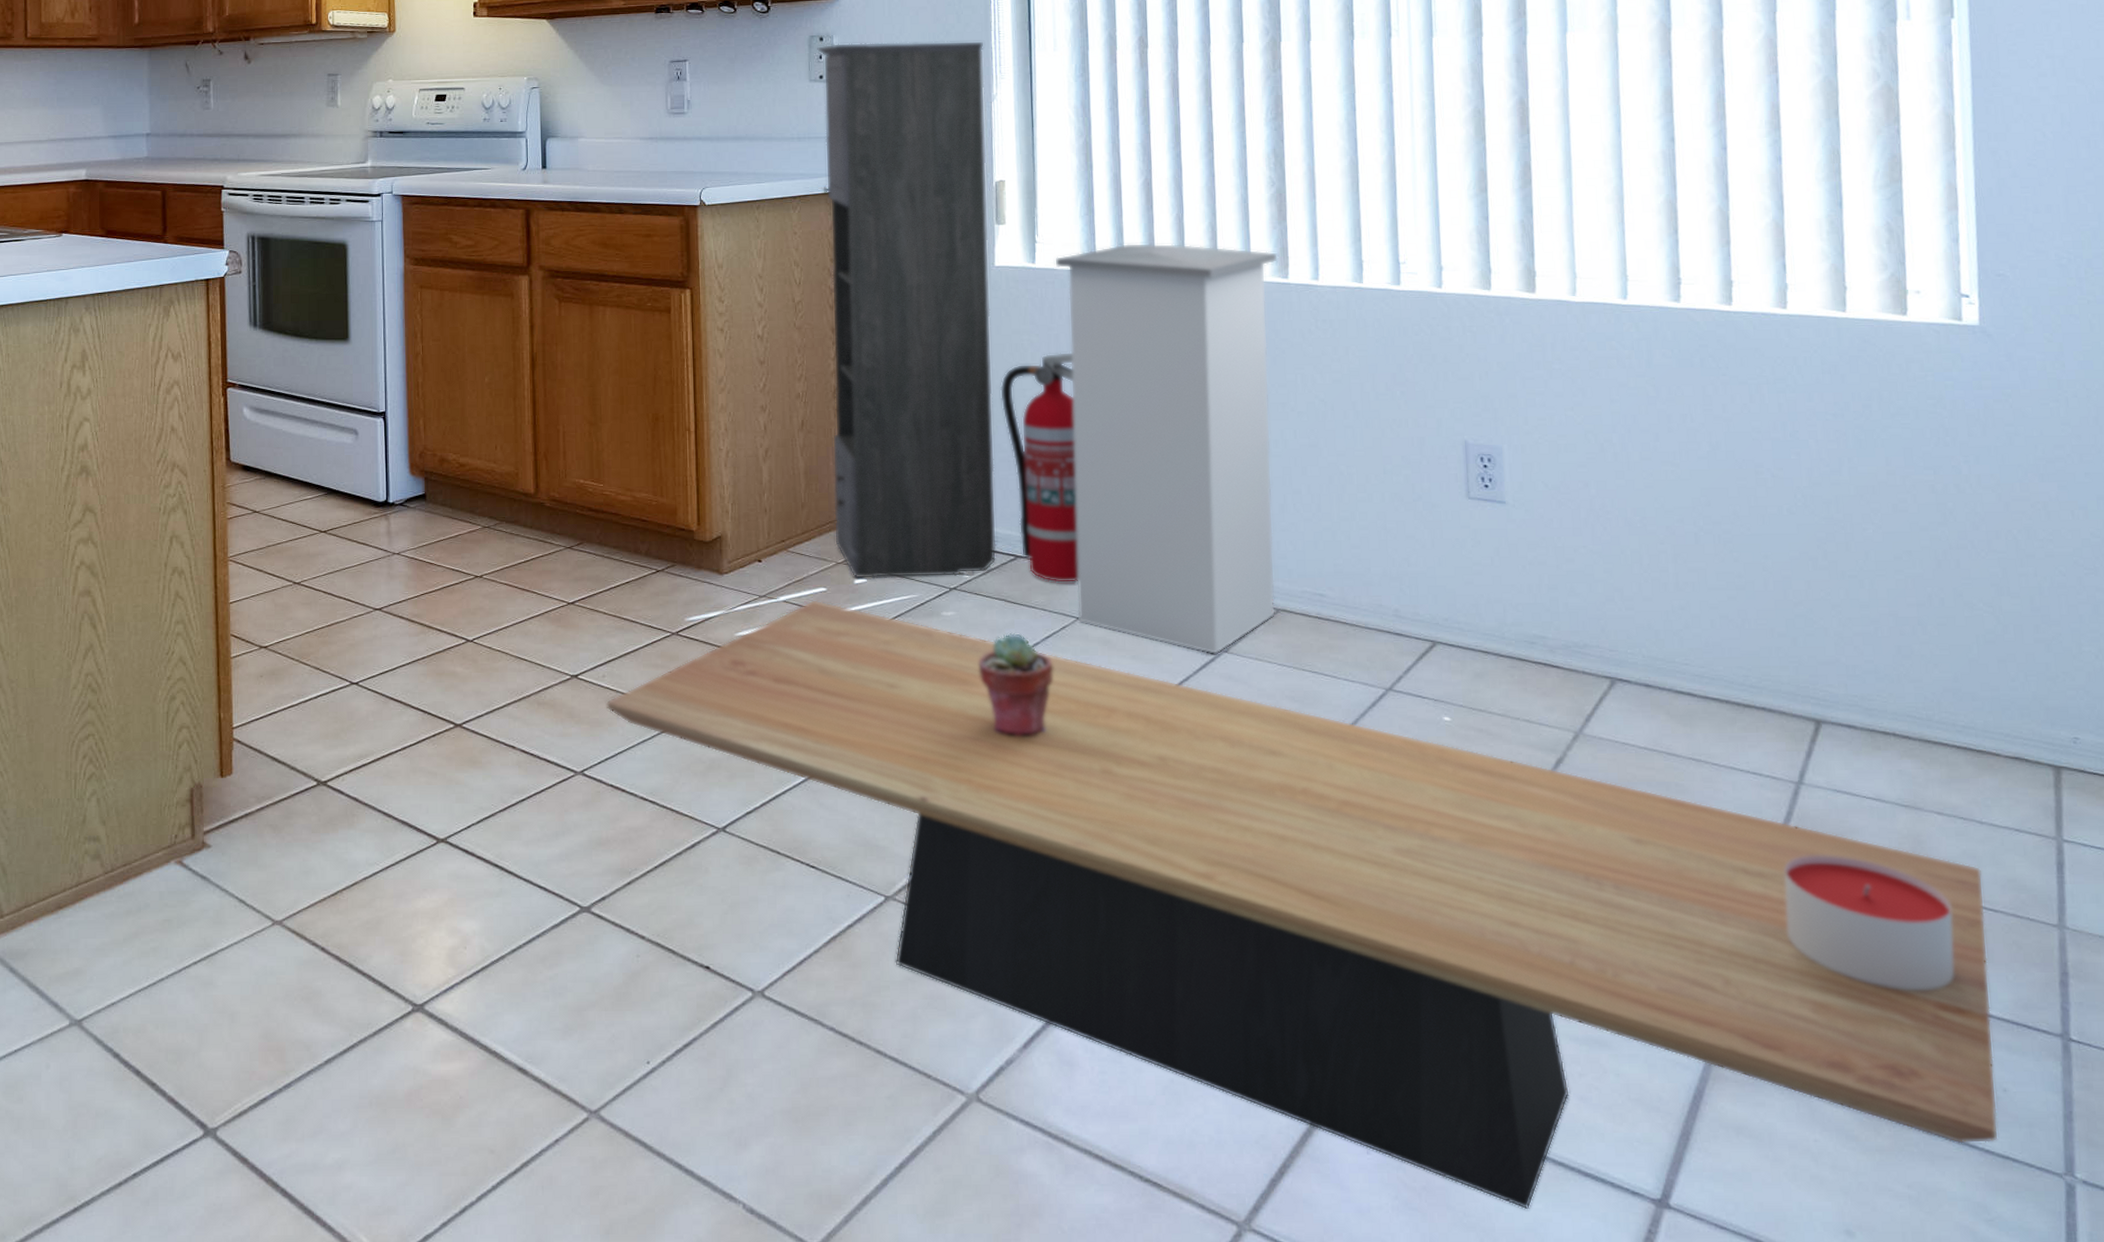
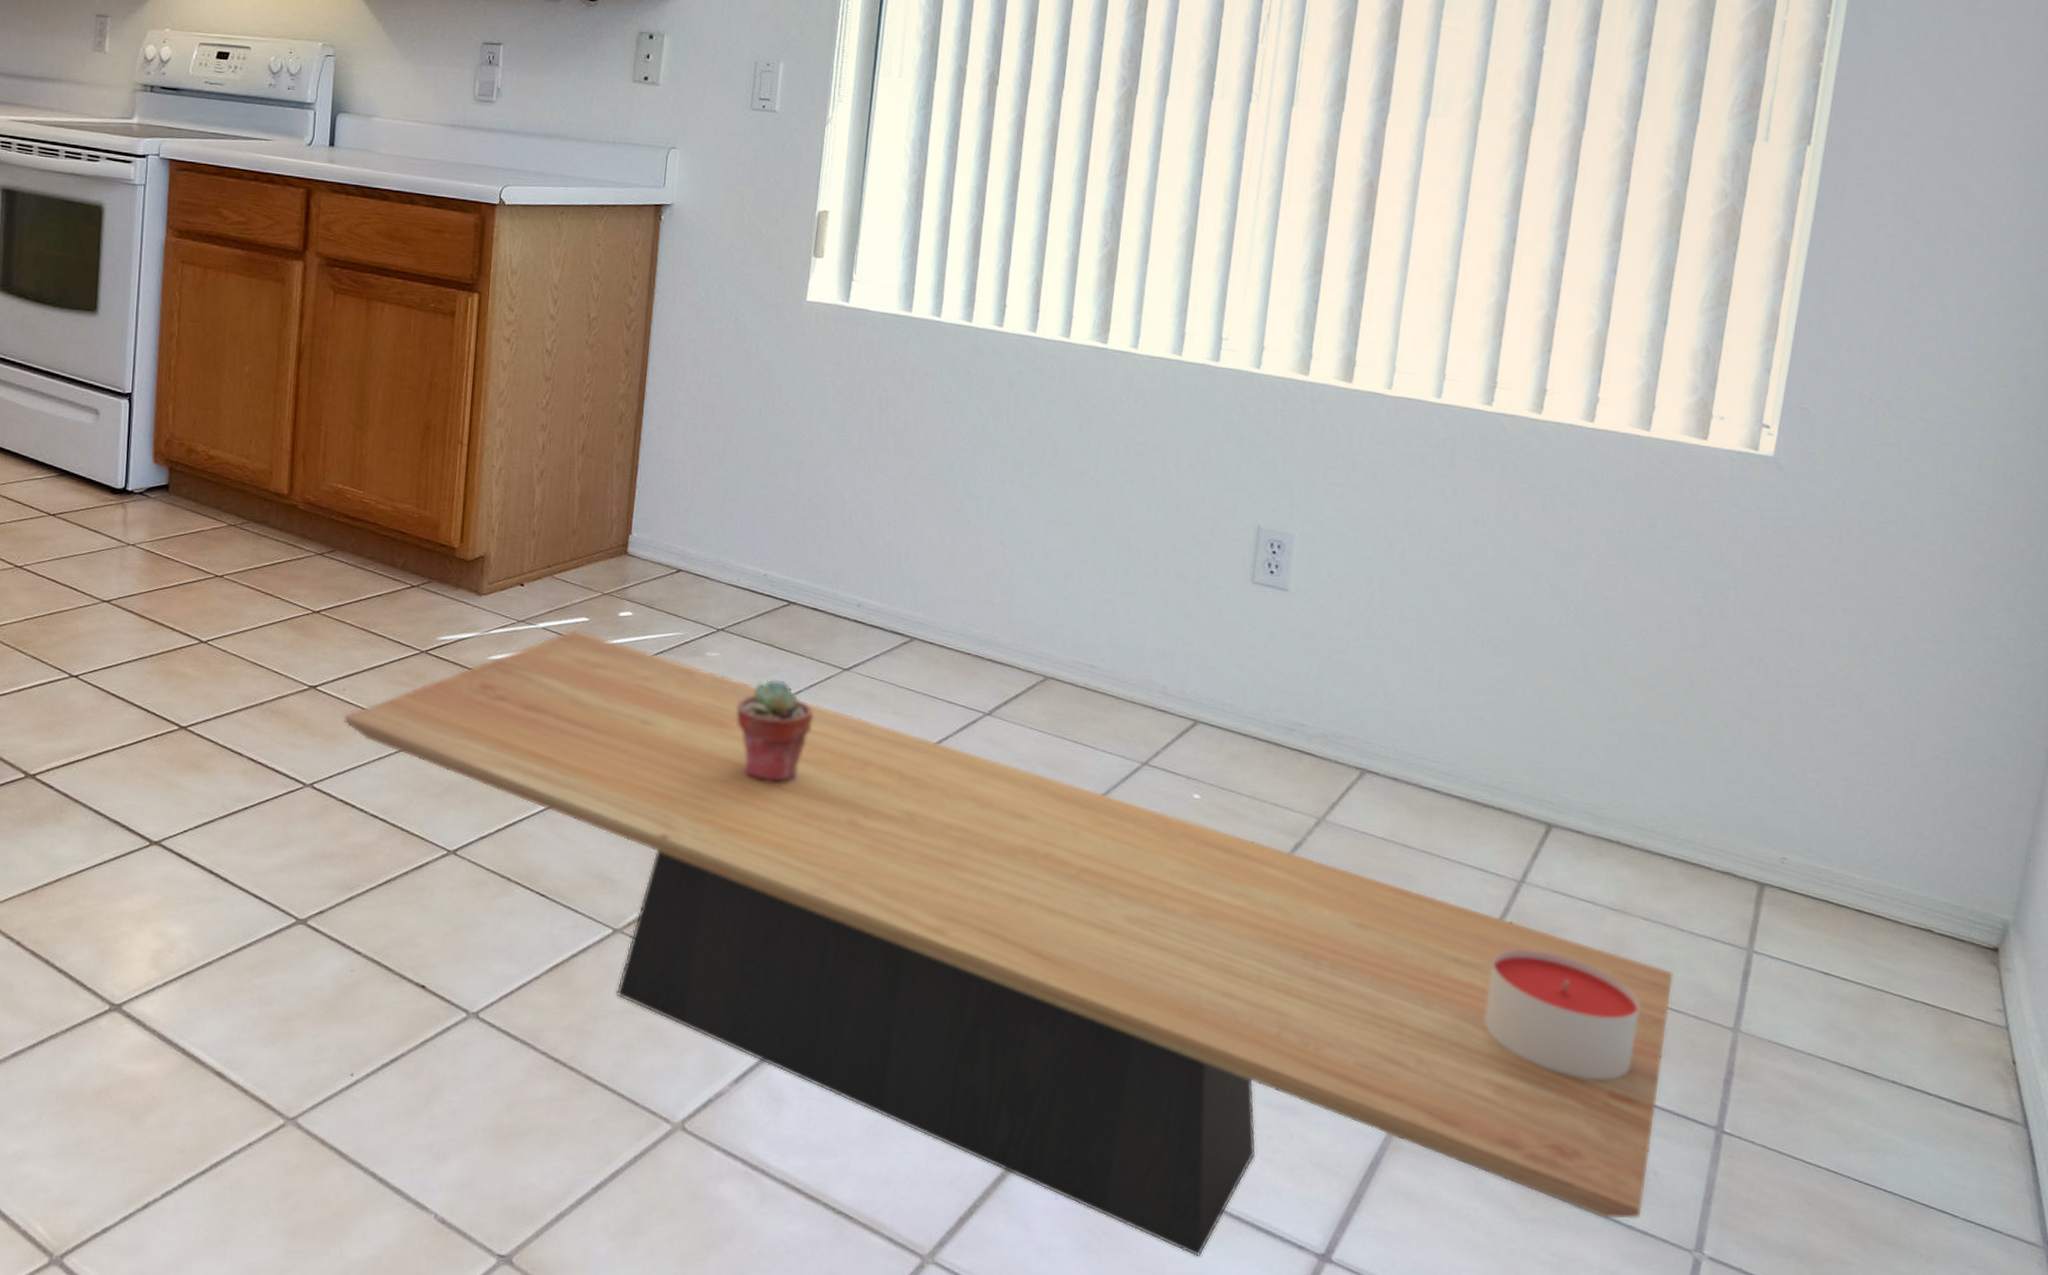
storage cabinet: present [817,40,997,580] -> none [603,43,825,619]
fire extinguisher: present [1000,351,1079,584] -> none [794,397,875,635]
trash can: present [1056,243,1279,655] -> none [844,290,1101,717]

